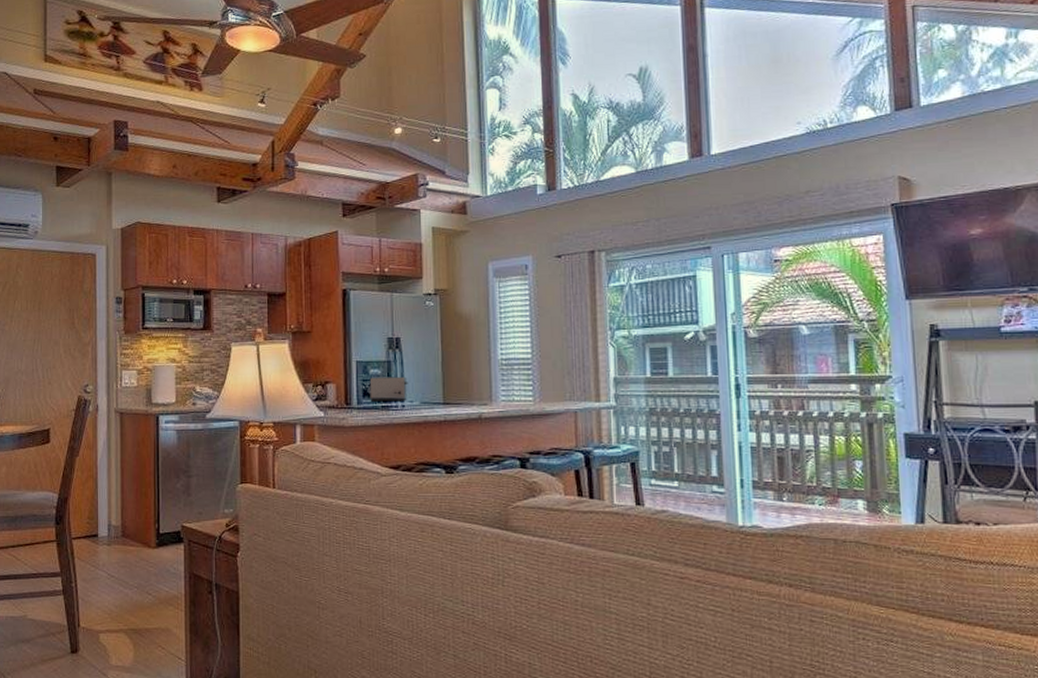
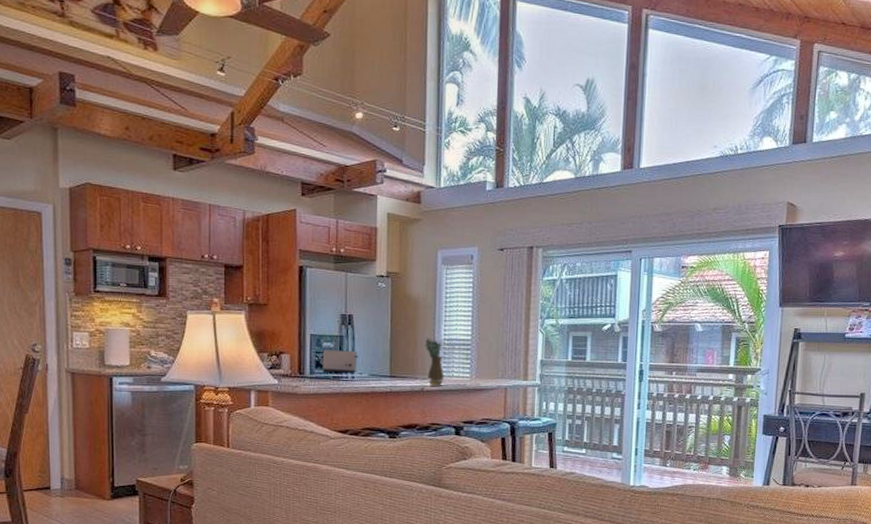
vase: none [480,358,504,412] -> present [425,337,444,386]

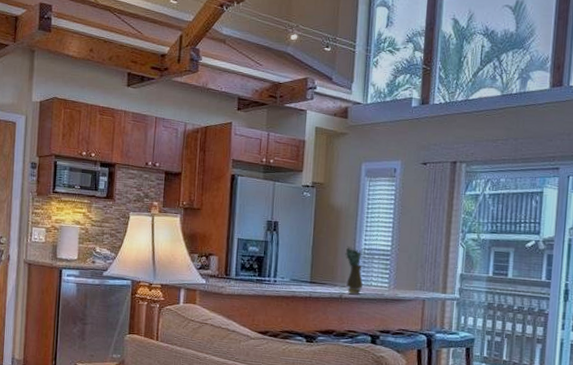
toaster: present [322,350,359,374] -> none [247,253,281,278]

